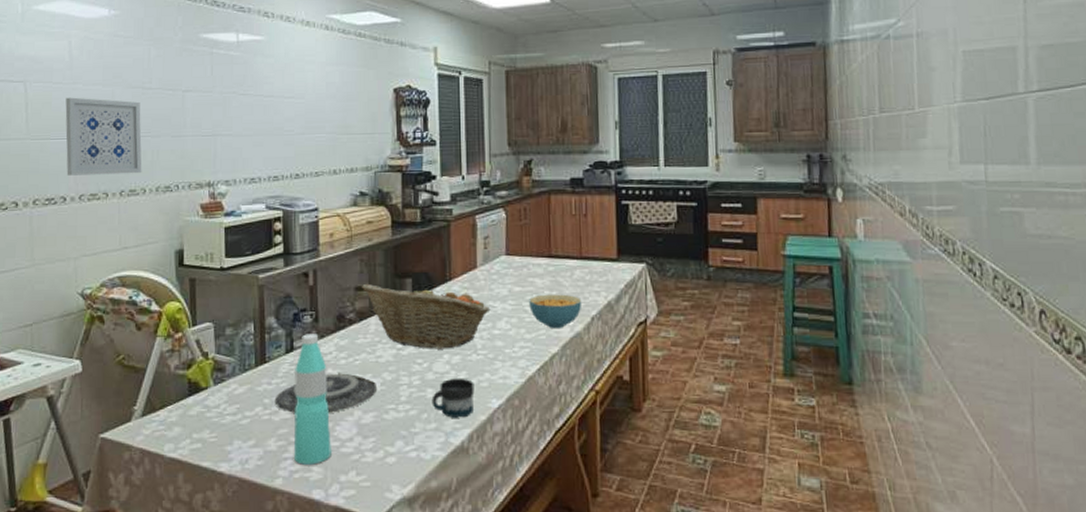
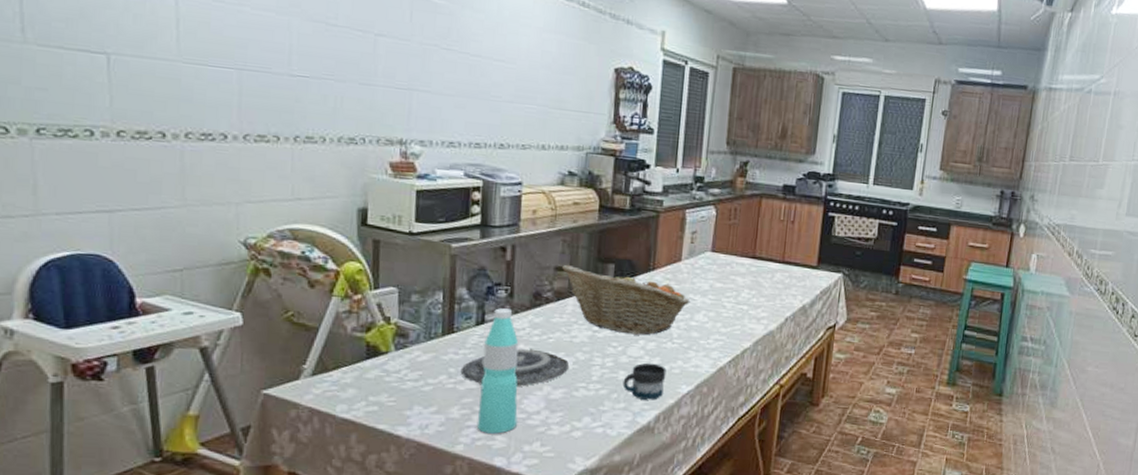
wall art: present [65,97,142,176] -> none [228,20,323,120]
cereal bowl: present [529,294,582,328] -> none [728,292,779,325]

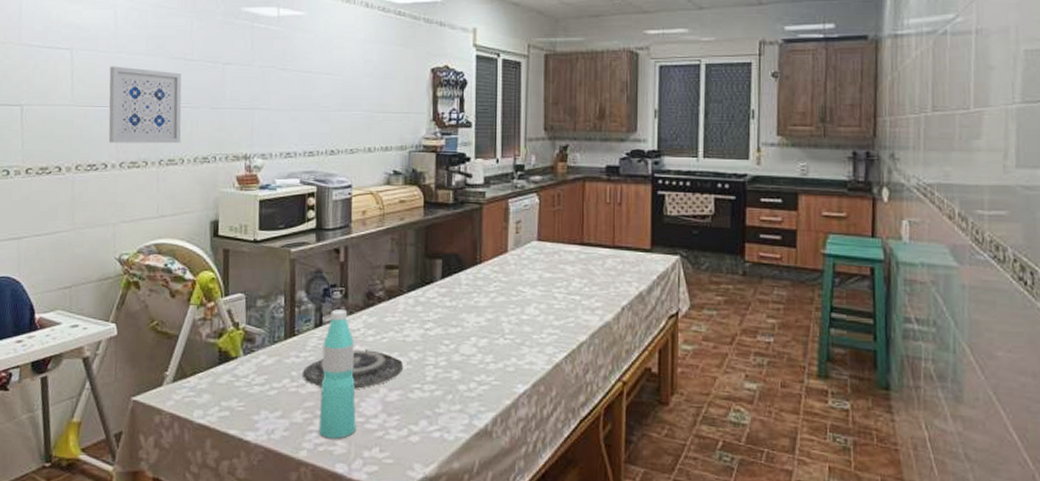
wall art: none [228,20,323,120] -> present [108,66,182,144]
fruit basket: present [561,264,690,335] -> none [391,262,520,332]
mug: present [622,363,666,400] -> none [457,361,500,401]

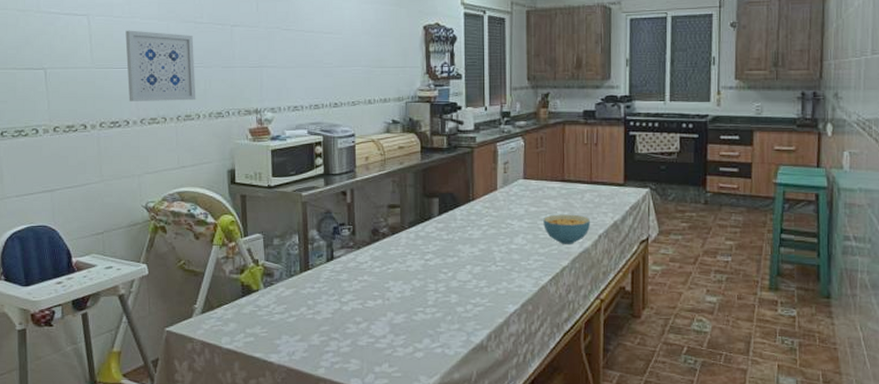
plate: present [302,348,404,389] -> none [317,278,408,314]
water bottle: present [319,309,356,439] -> none [335,245,367,357]
cereal bowl: none [559,282,613,317] -> present [543,214,591,244]

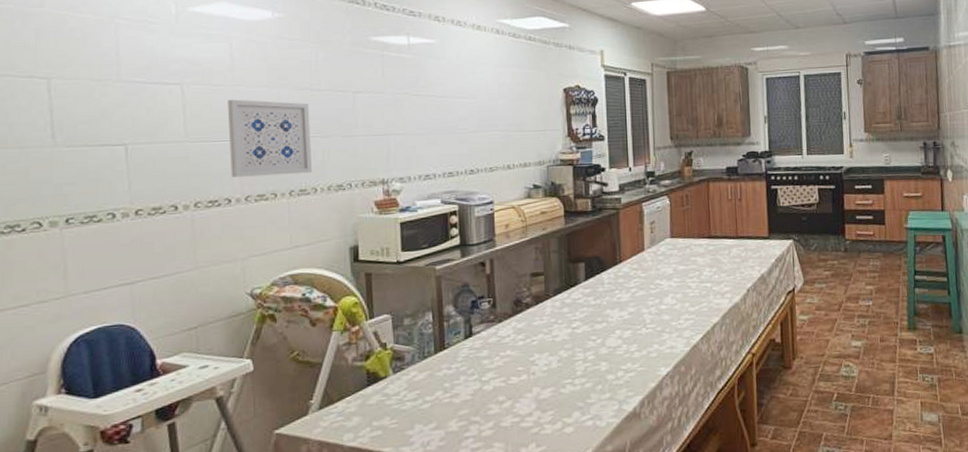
cereal bowl: present [543,214,591,244] -> none [692,270,739,301]

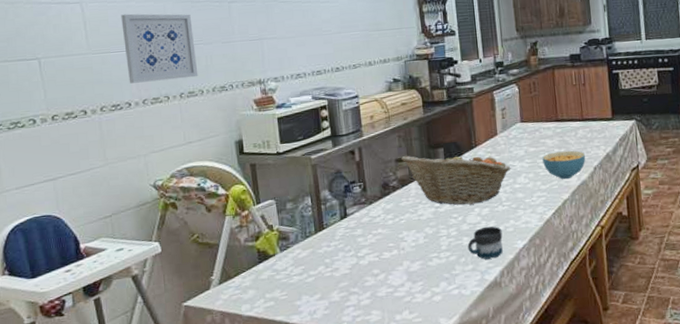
fruit basket: none [536,266,658,327] -> present [400,150,511,205]
mug: none [605,350,645,387] -> present [467,226,503,260]
cereal bowl: none [692,270,739,301] -> present [542,150,586,179]

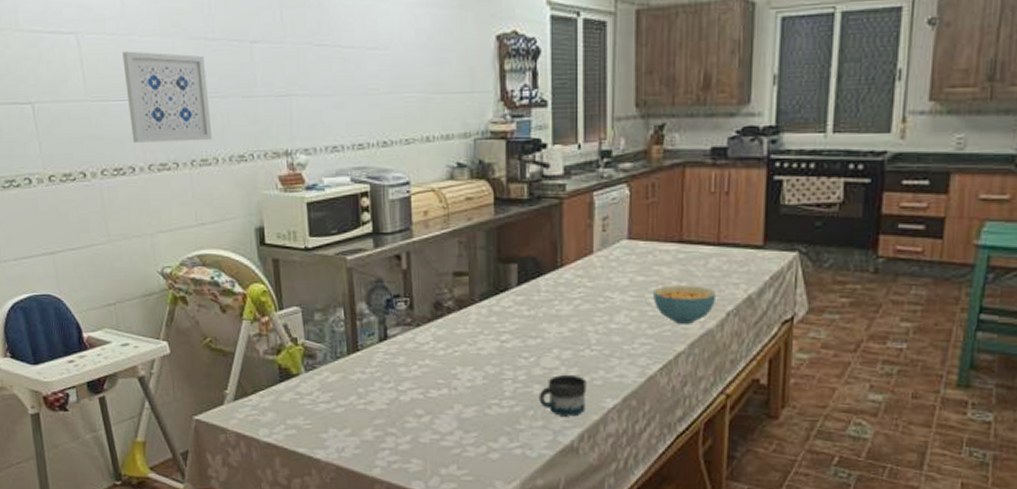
fruit basket: present [400,150,511,205] -> none [459,268,608,343]

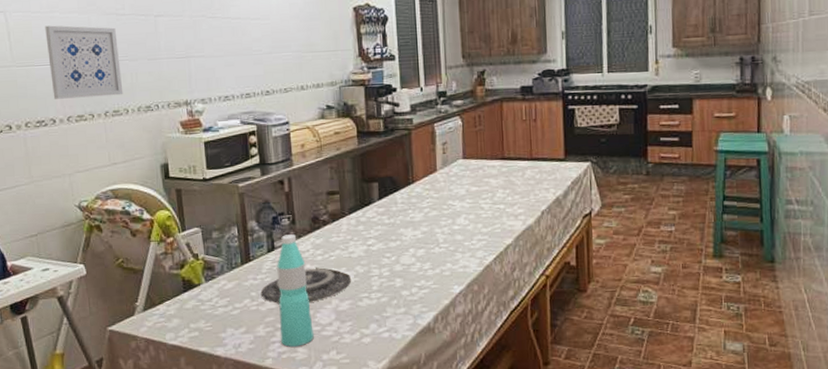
plate: none [369,363,479,405] -> present [260,266,352,304]
water bottle: none [389,322,431,456] -> present [277,234,314,347]
mug: present [539,374,587,417] -> none [400,268,438,303]
cereal bowl: present [653,285,717,324] -> none [485,192,533,222]

